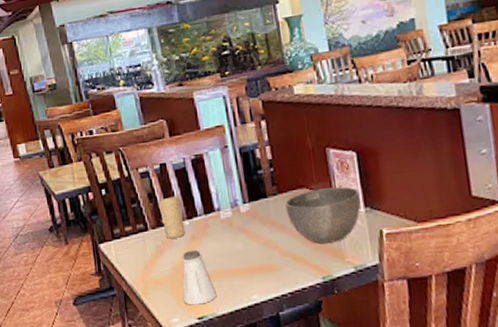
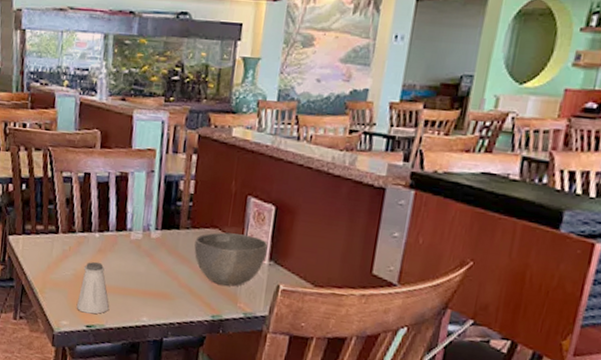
candle: present [158,195,186,239] -> none [73,206,96,248]

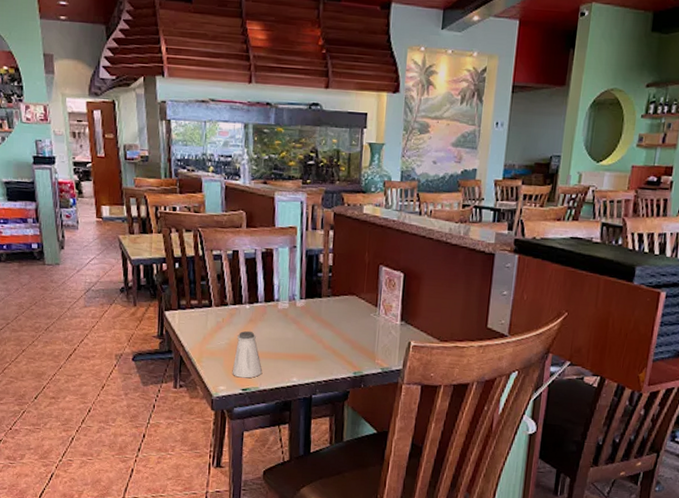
bowl: present [194,232,268,286] -> none [335,298,399,345]

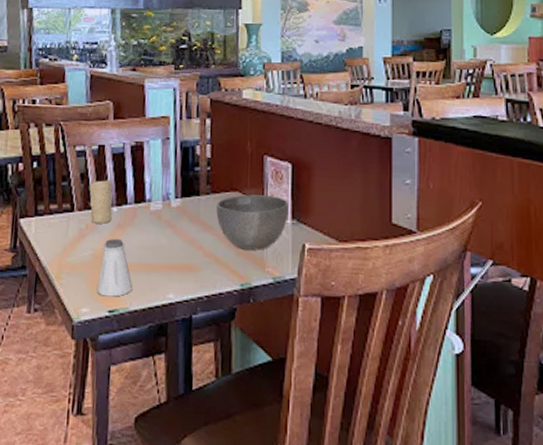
candle: none [225,280,245,318] -> present [89,179,113,224]
bowl: none [335,298,399,345] -> present [216,194,289,250]

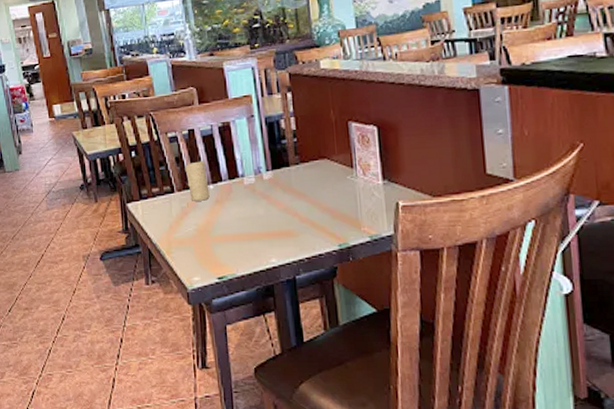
saltshaker: present [96,239,133,297] -> none [204,214,238,265]
bowl: present [216,194,289,250] -> none [307,159,379,213]

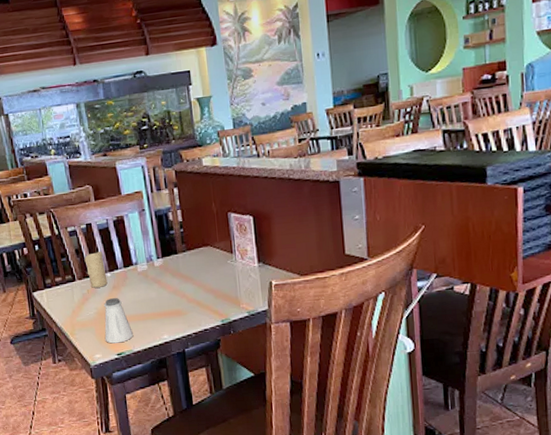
saltshaker: none [204,214,238,265] -> present [103,298,134,344]

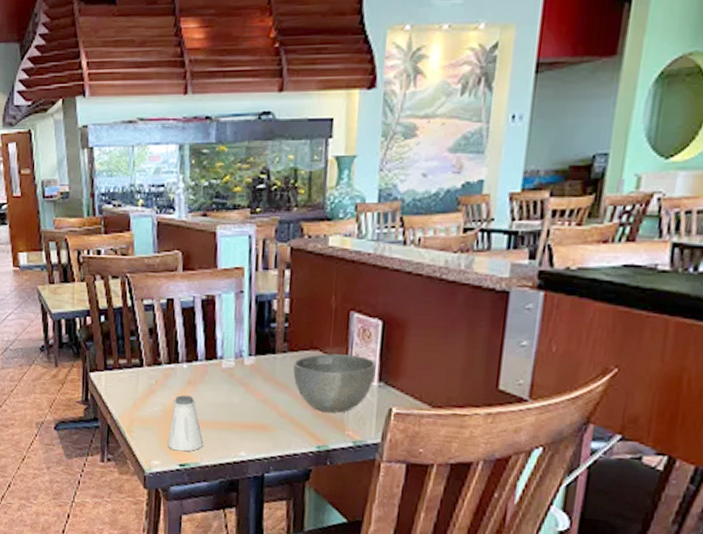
candle: present [84,251,108,288] -> none [158,334,183,380]
bowl: none [192,245,255,293] -> present [293,353,376,413]

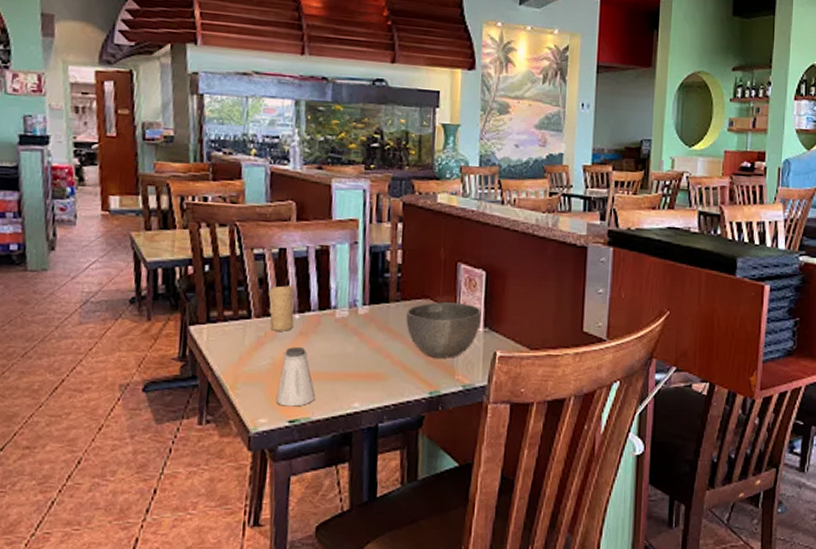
candle: none [158,334,183,380] -> present [268,284,294,331]

